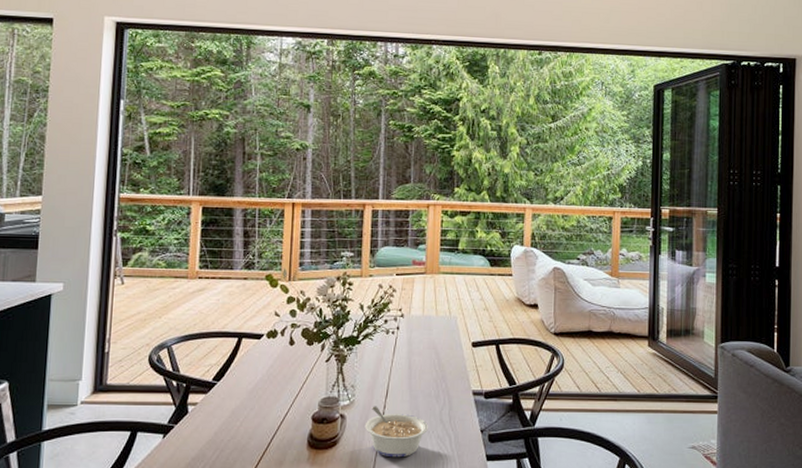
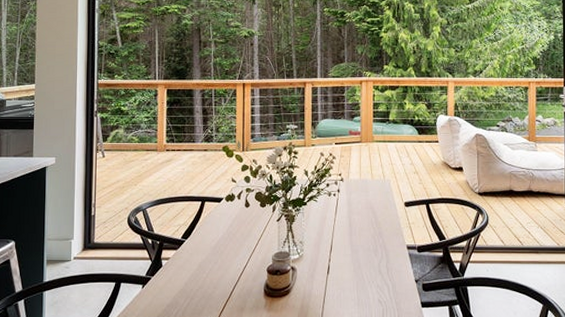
legume: present [364,406,429,458] -> none [313,259,369,305]

